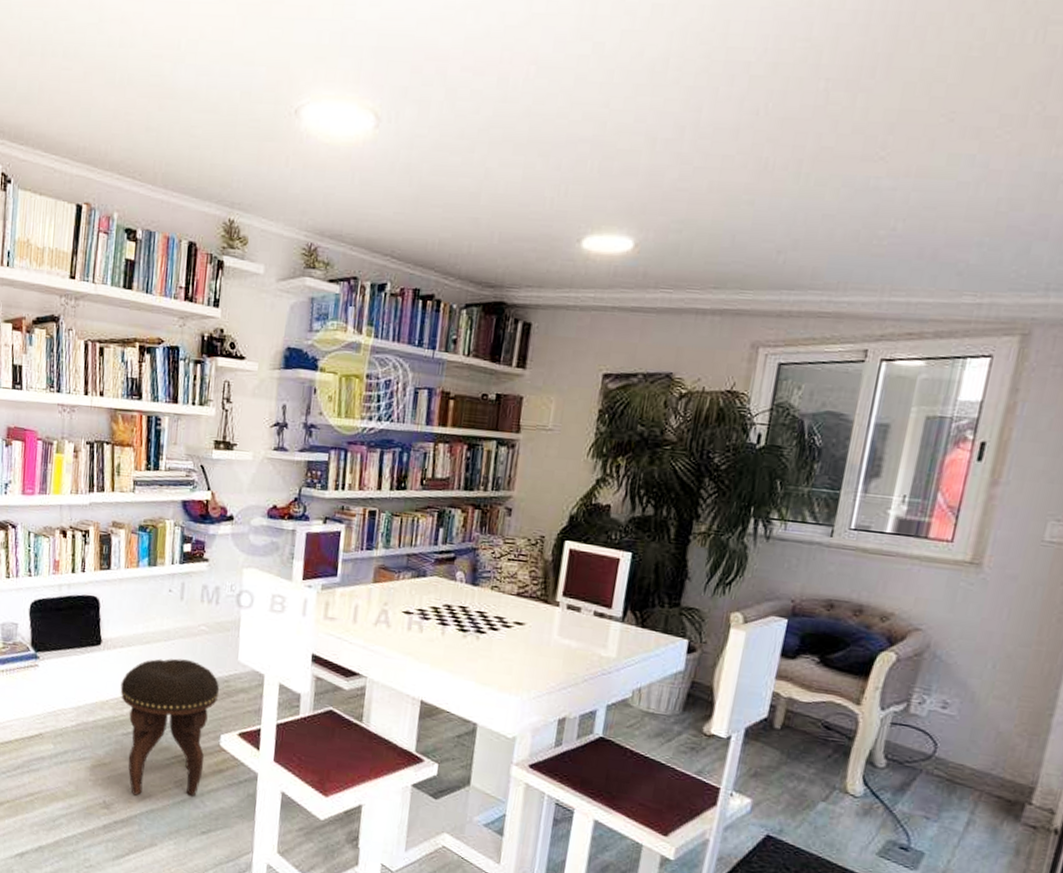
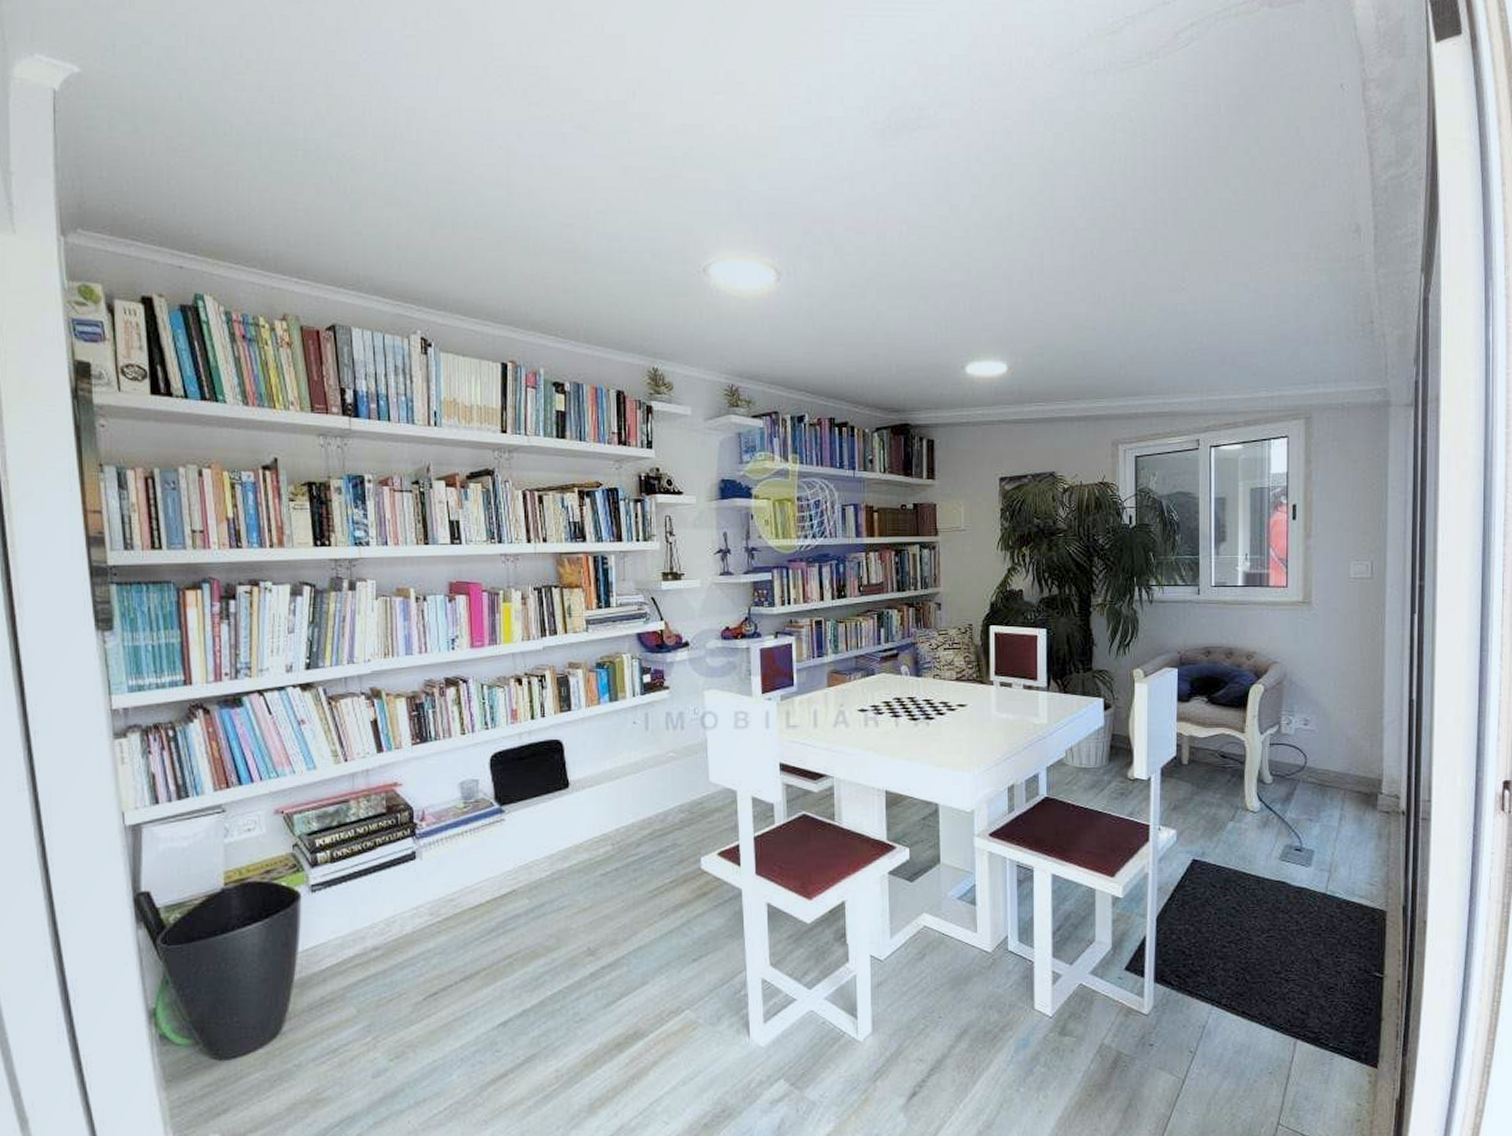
footstool: present [120,658,219,796] -> none [593,788,695,936]

